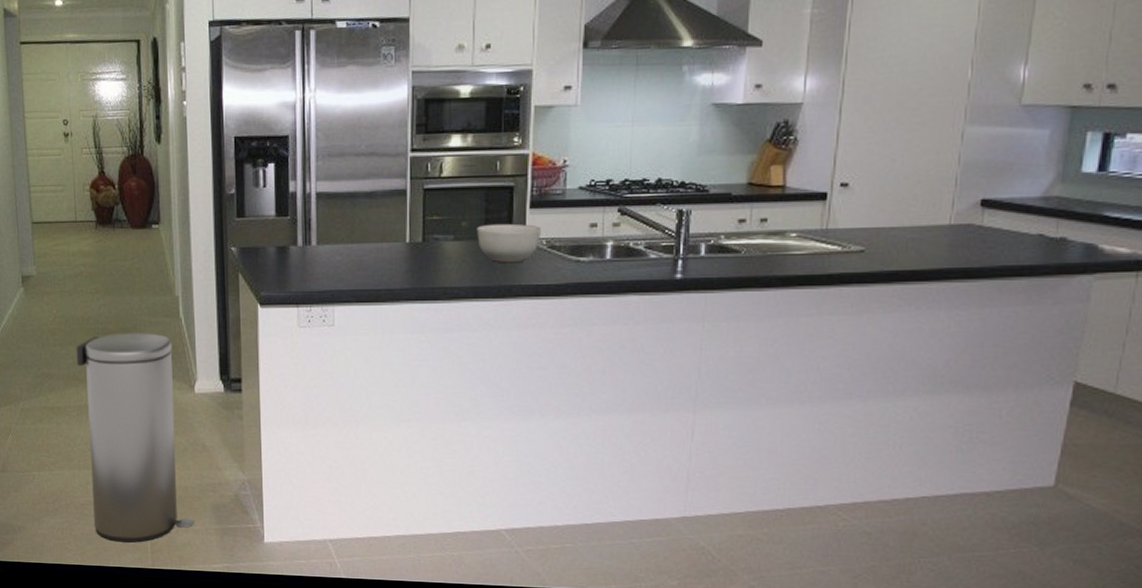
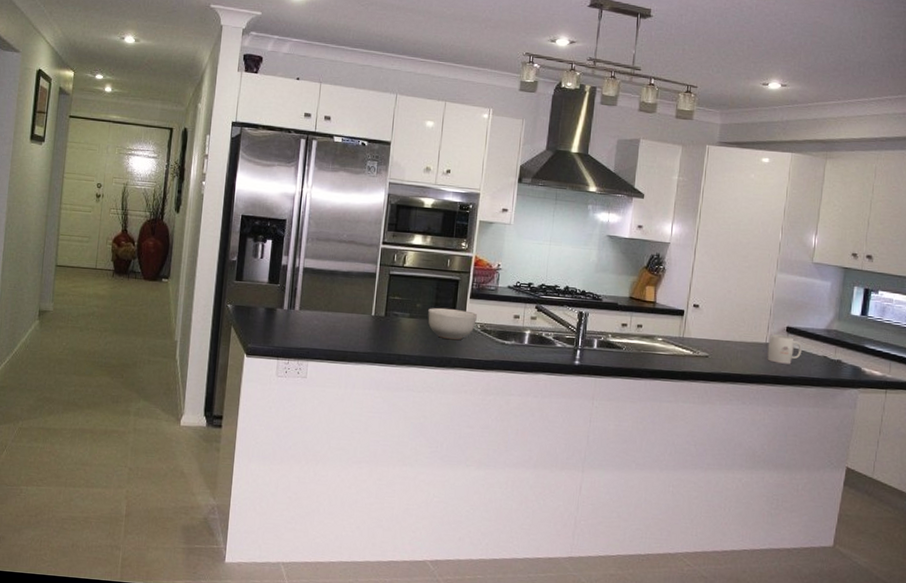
pedal bin: present [76,333,195,543] -> none [72,367,167,557]
mug: none [952,211,1006,251] -> present [767,334,803,364]

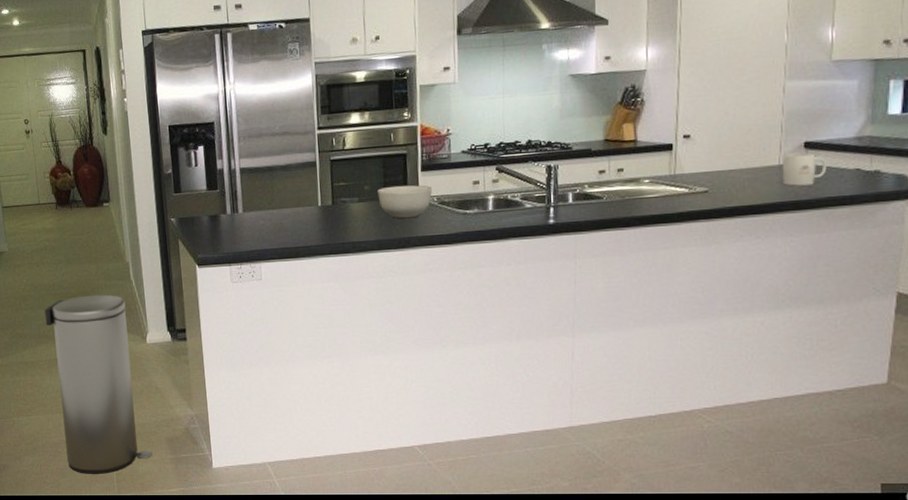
pedal bin: none [72,367,167,557] -> present [44,294,153,474]

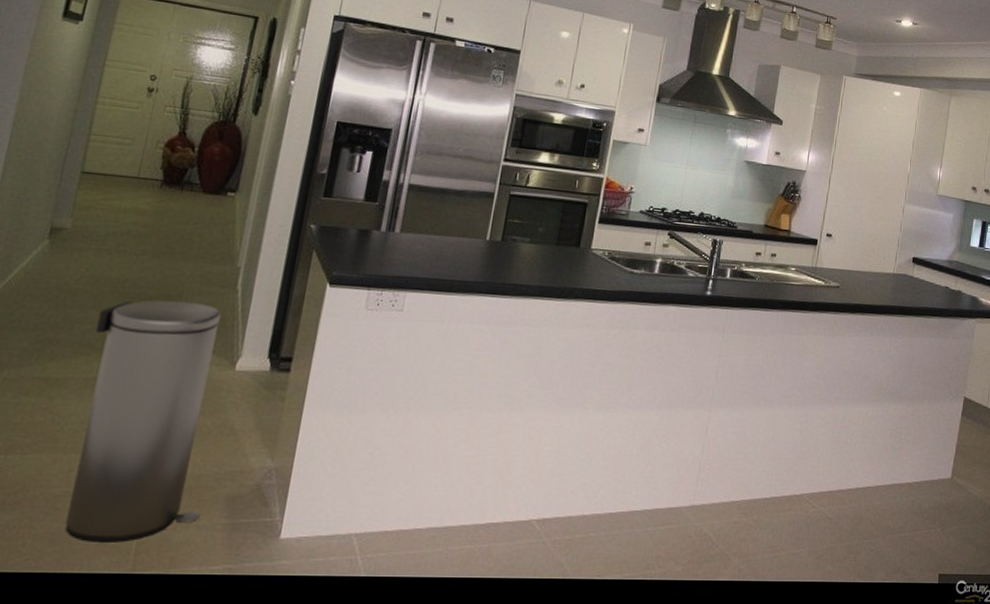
bowl: present [378,185,433,219] -> none [550,232,606,269]
mug: present [782,152,828,187] -> none [894,265,927,295]

